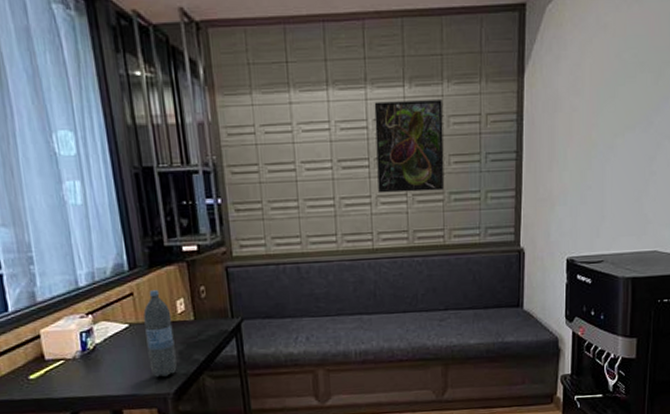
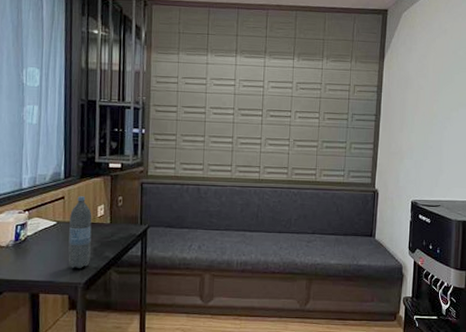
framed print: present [374,100,445,193] -> none [267,69,322,139]

